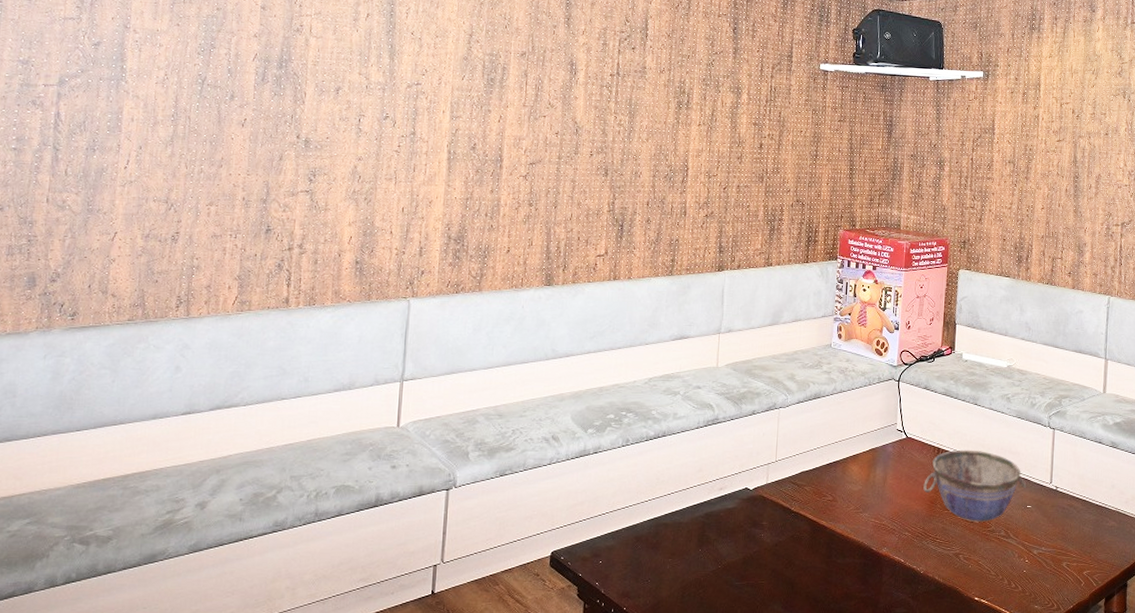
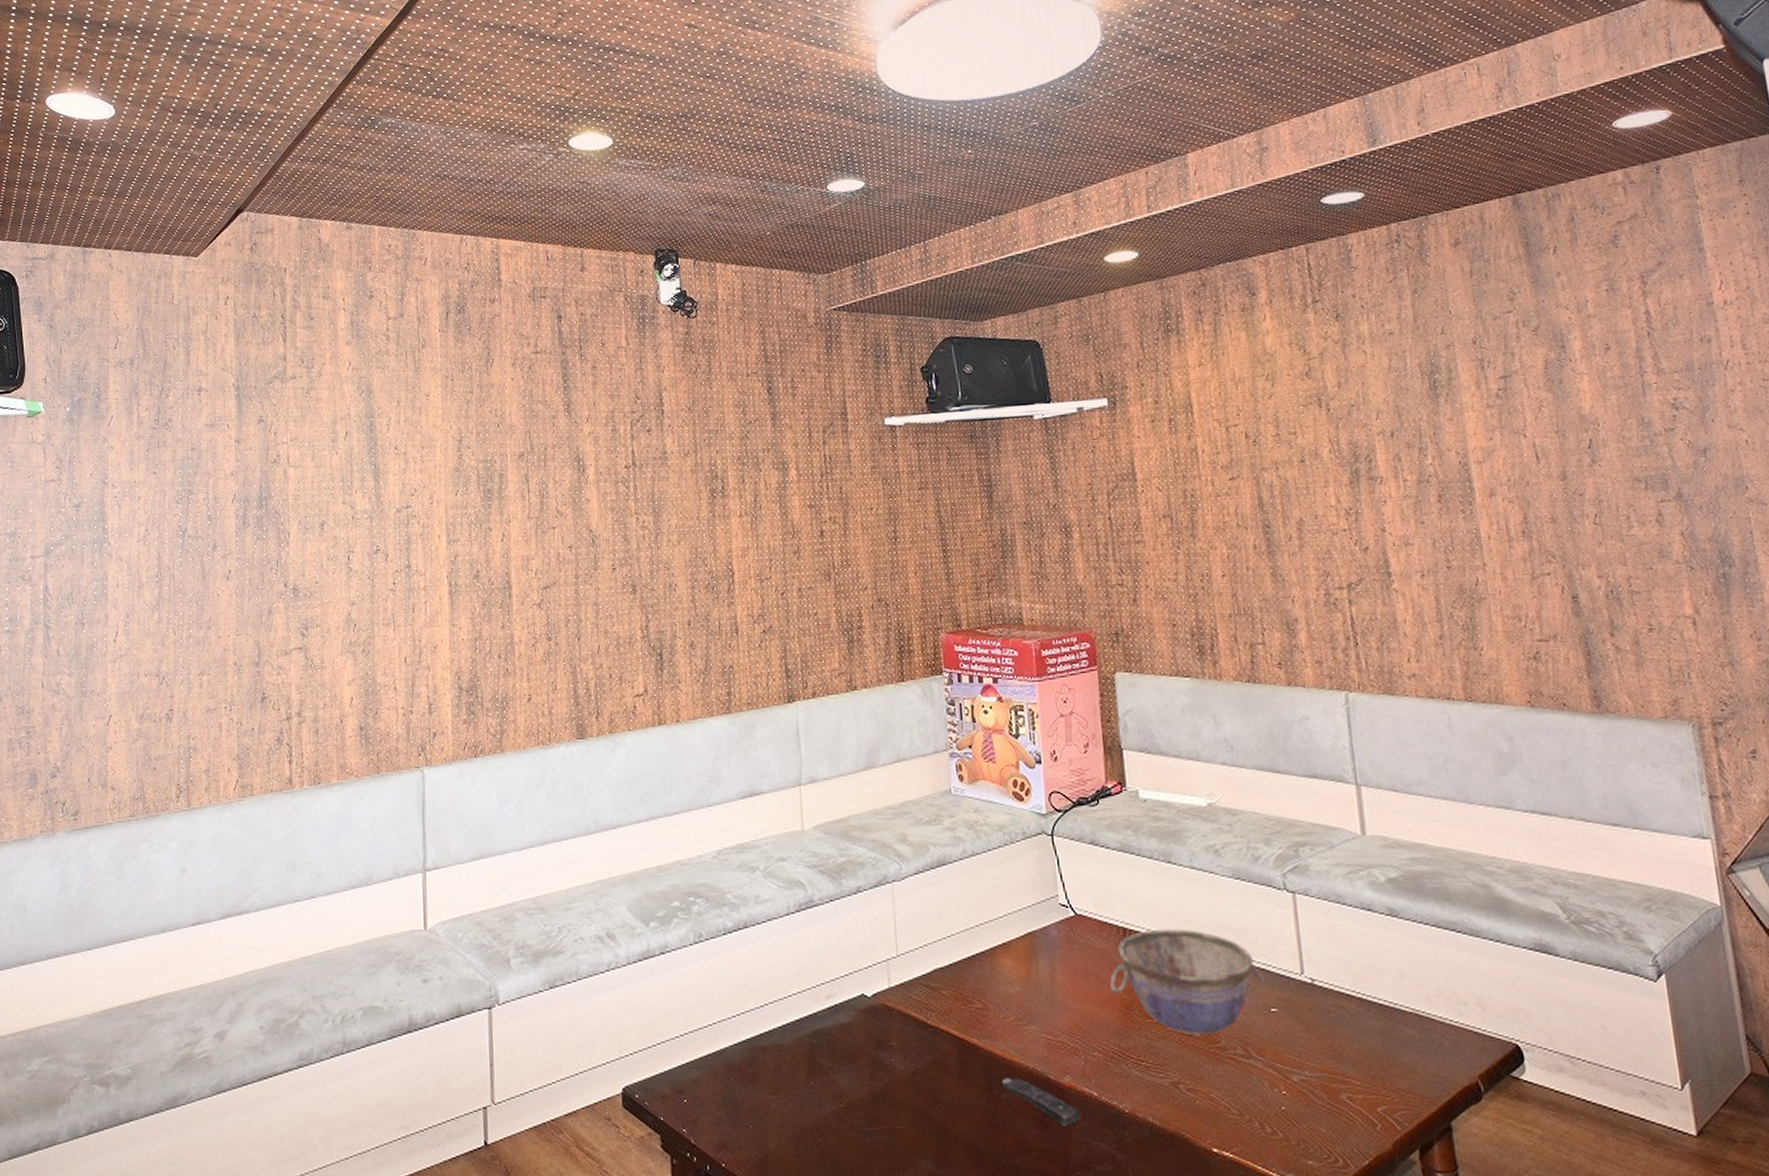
remote control: none [839,549,890,582] -> present [1002,1078,1081,1127]

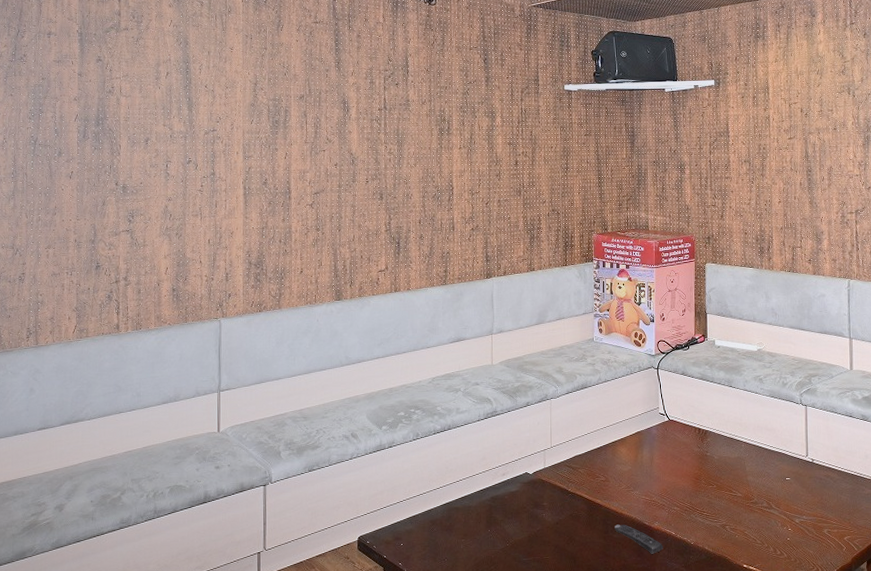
bowl: present [1110,928,1266,1035] -> none [688,428,785,495]

